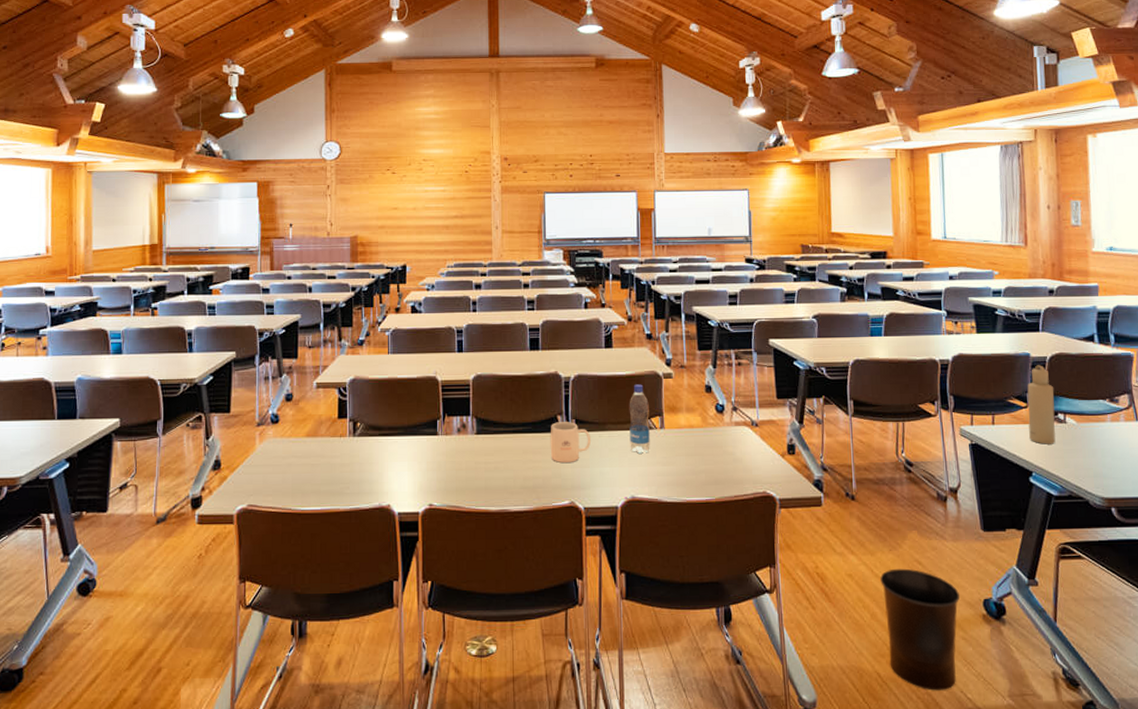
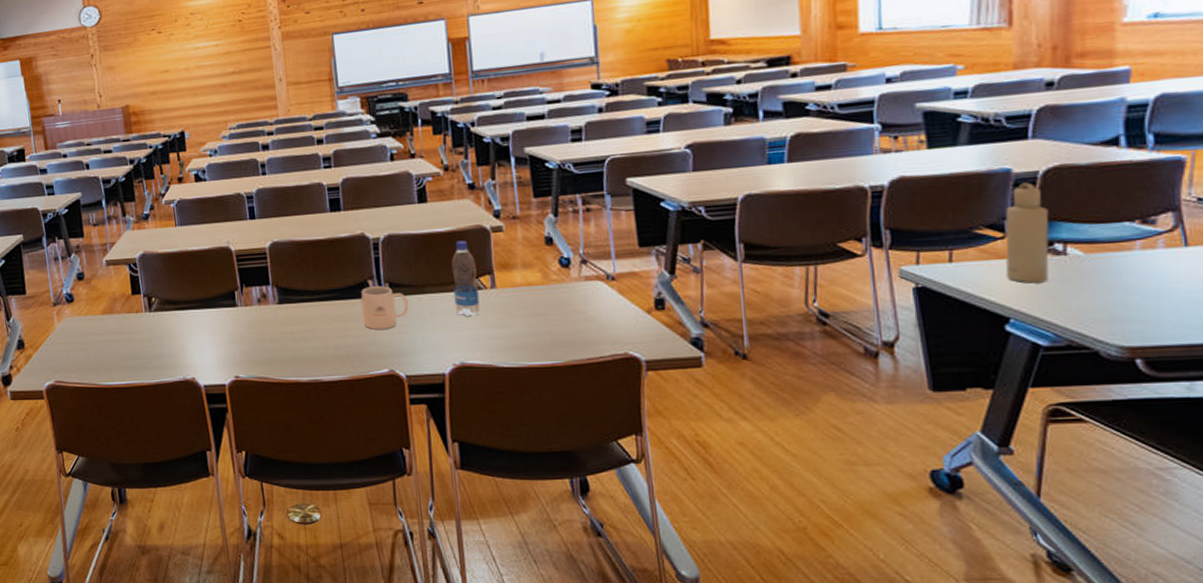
waste bin: present [880,568,960,691] -> none [783,435,895,571]

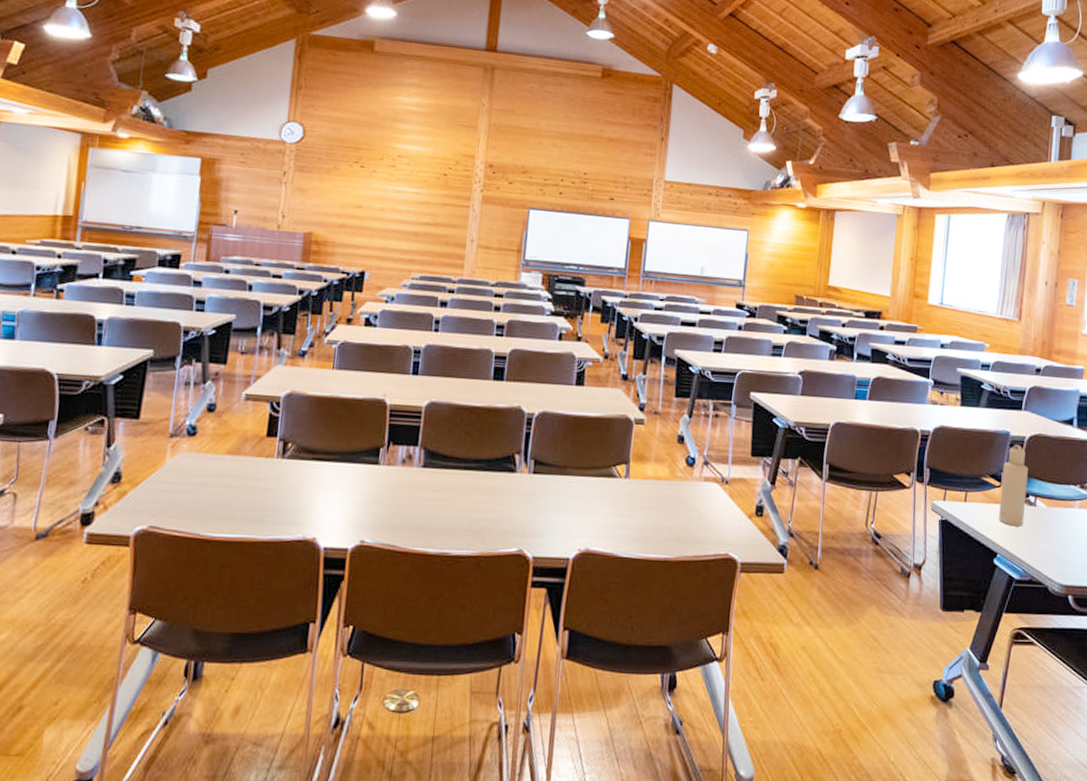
mug: present [360,286,409,330] -> none [503,461,549,507]
bottle: present [451,240,480,317] -> none [590,427,616,503]

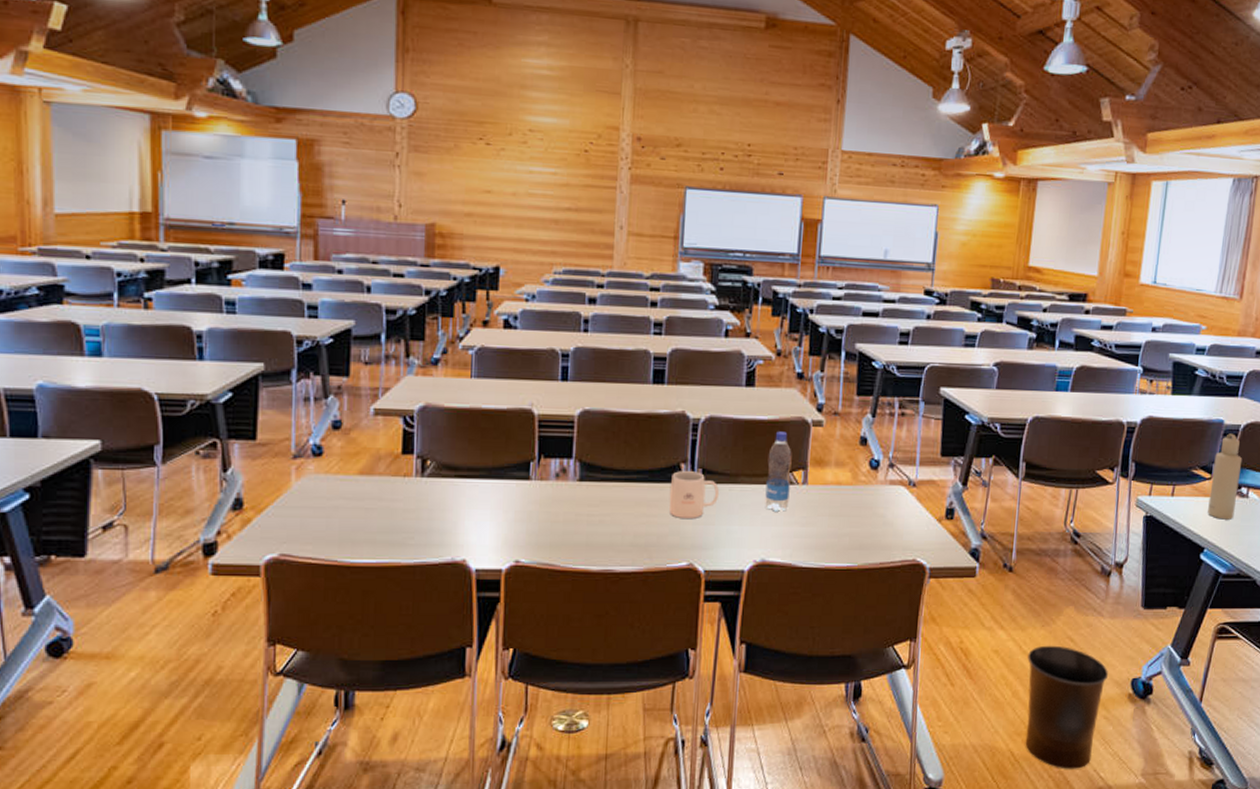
mug: none [503,461,549,507] -> present [669,471,719,520]
bottle: none [590,427,616,503] -> present [765,431,792,512]
waste bin: none [833,643,911,772] -> present [1025,645,1108,769]

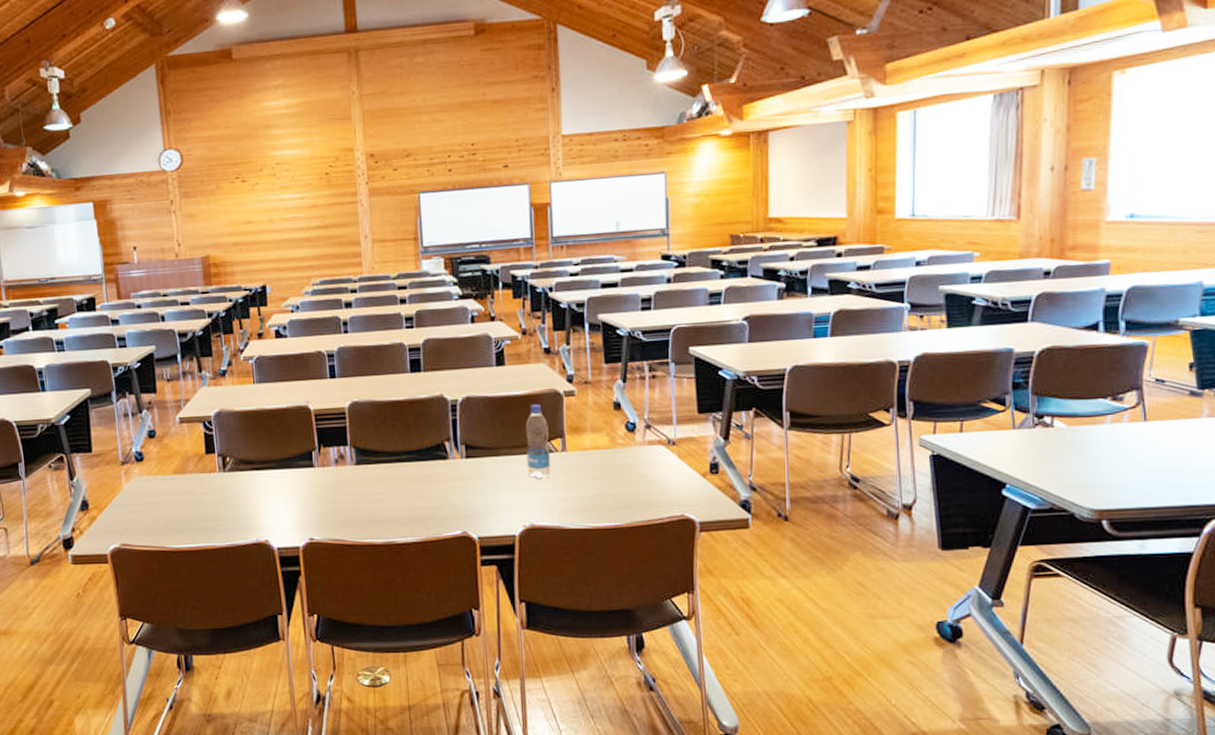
mug: present [669,471,719,520] -> none [437,448,483,492]
waste bin: present [1025,645,1108,769] -> none [815,591,908,715]
bottle: present [1208,433,1243,520] -> none [1006,361,1041,452]

